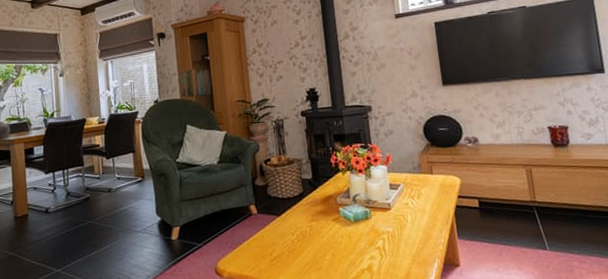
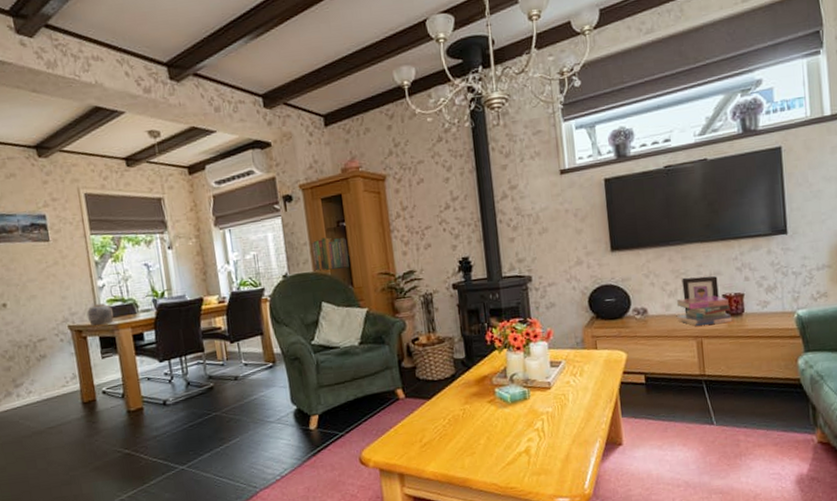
books: none [505,127,559,155] -> present [676,295,733,326]
picture frame: none [509,110,545,144] -> present [682,276,719,314]

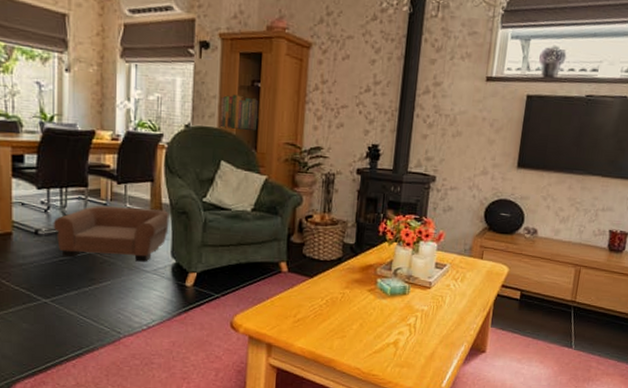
dog bed: none [178,360,285,422] -> present [53,205,169,262]
books: present [676,295,733,326] -> none [562,227,614,257]
picture frame: present [682,276,719,314] -> none [571,208,609,242]

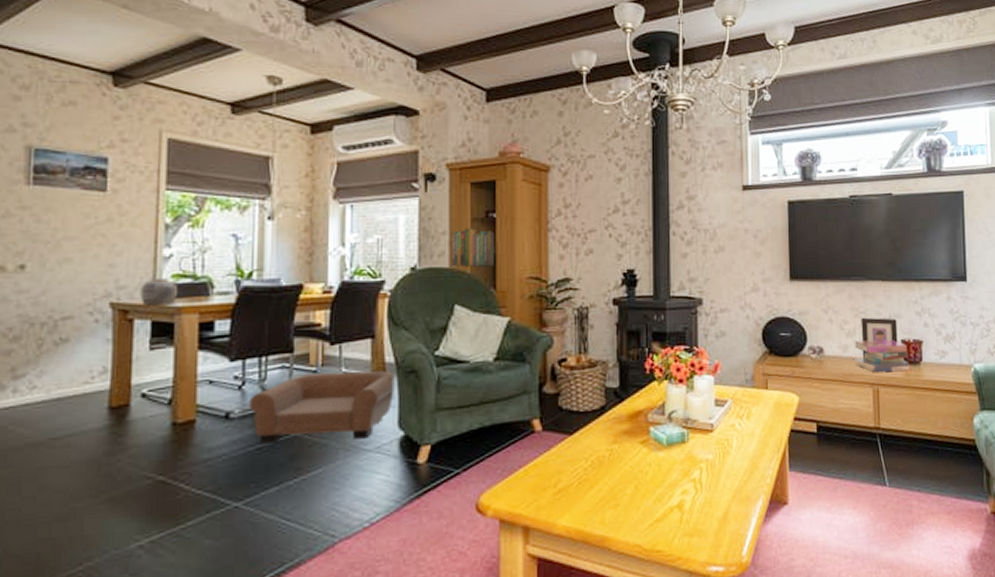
books: none [562,227,614,257] -> present [853,340,910,372]
picture frame: none [571,208,609,242] -> present [861,318,898,358]

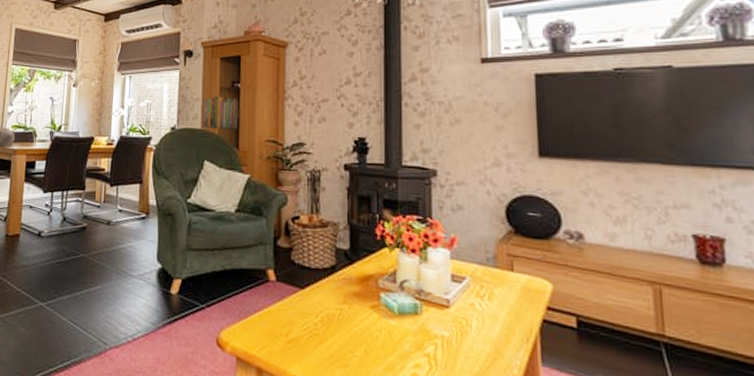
dog bed: present [249,370,395,444] -> none [53,207,156,266]
books: present [853,340,910,372] -> none [624,230,707,272]
picture frame: present [861,318,898,358] -> none [633,205,687,251]

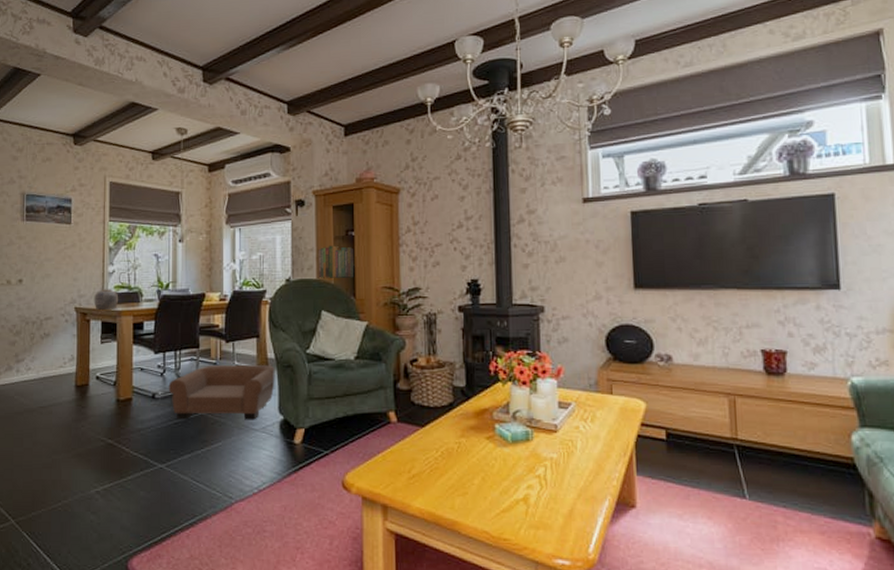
dog bed: none [53,207,156,266] -> present [168,364,275,420]

